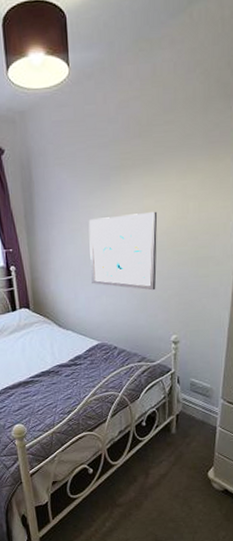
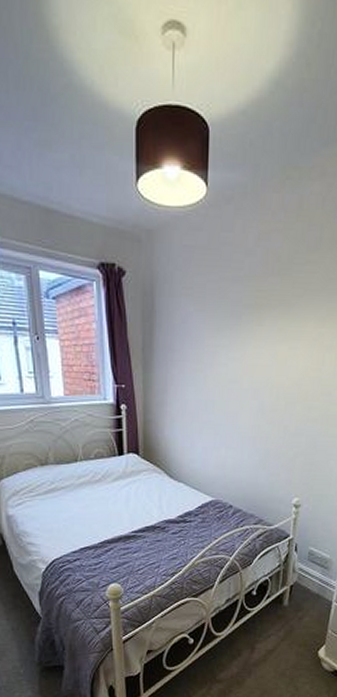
wall art: present [88,211,158,291] -> none [211,359,290,447]

